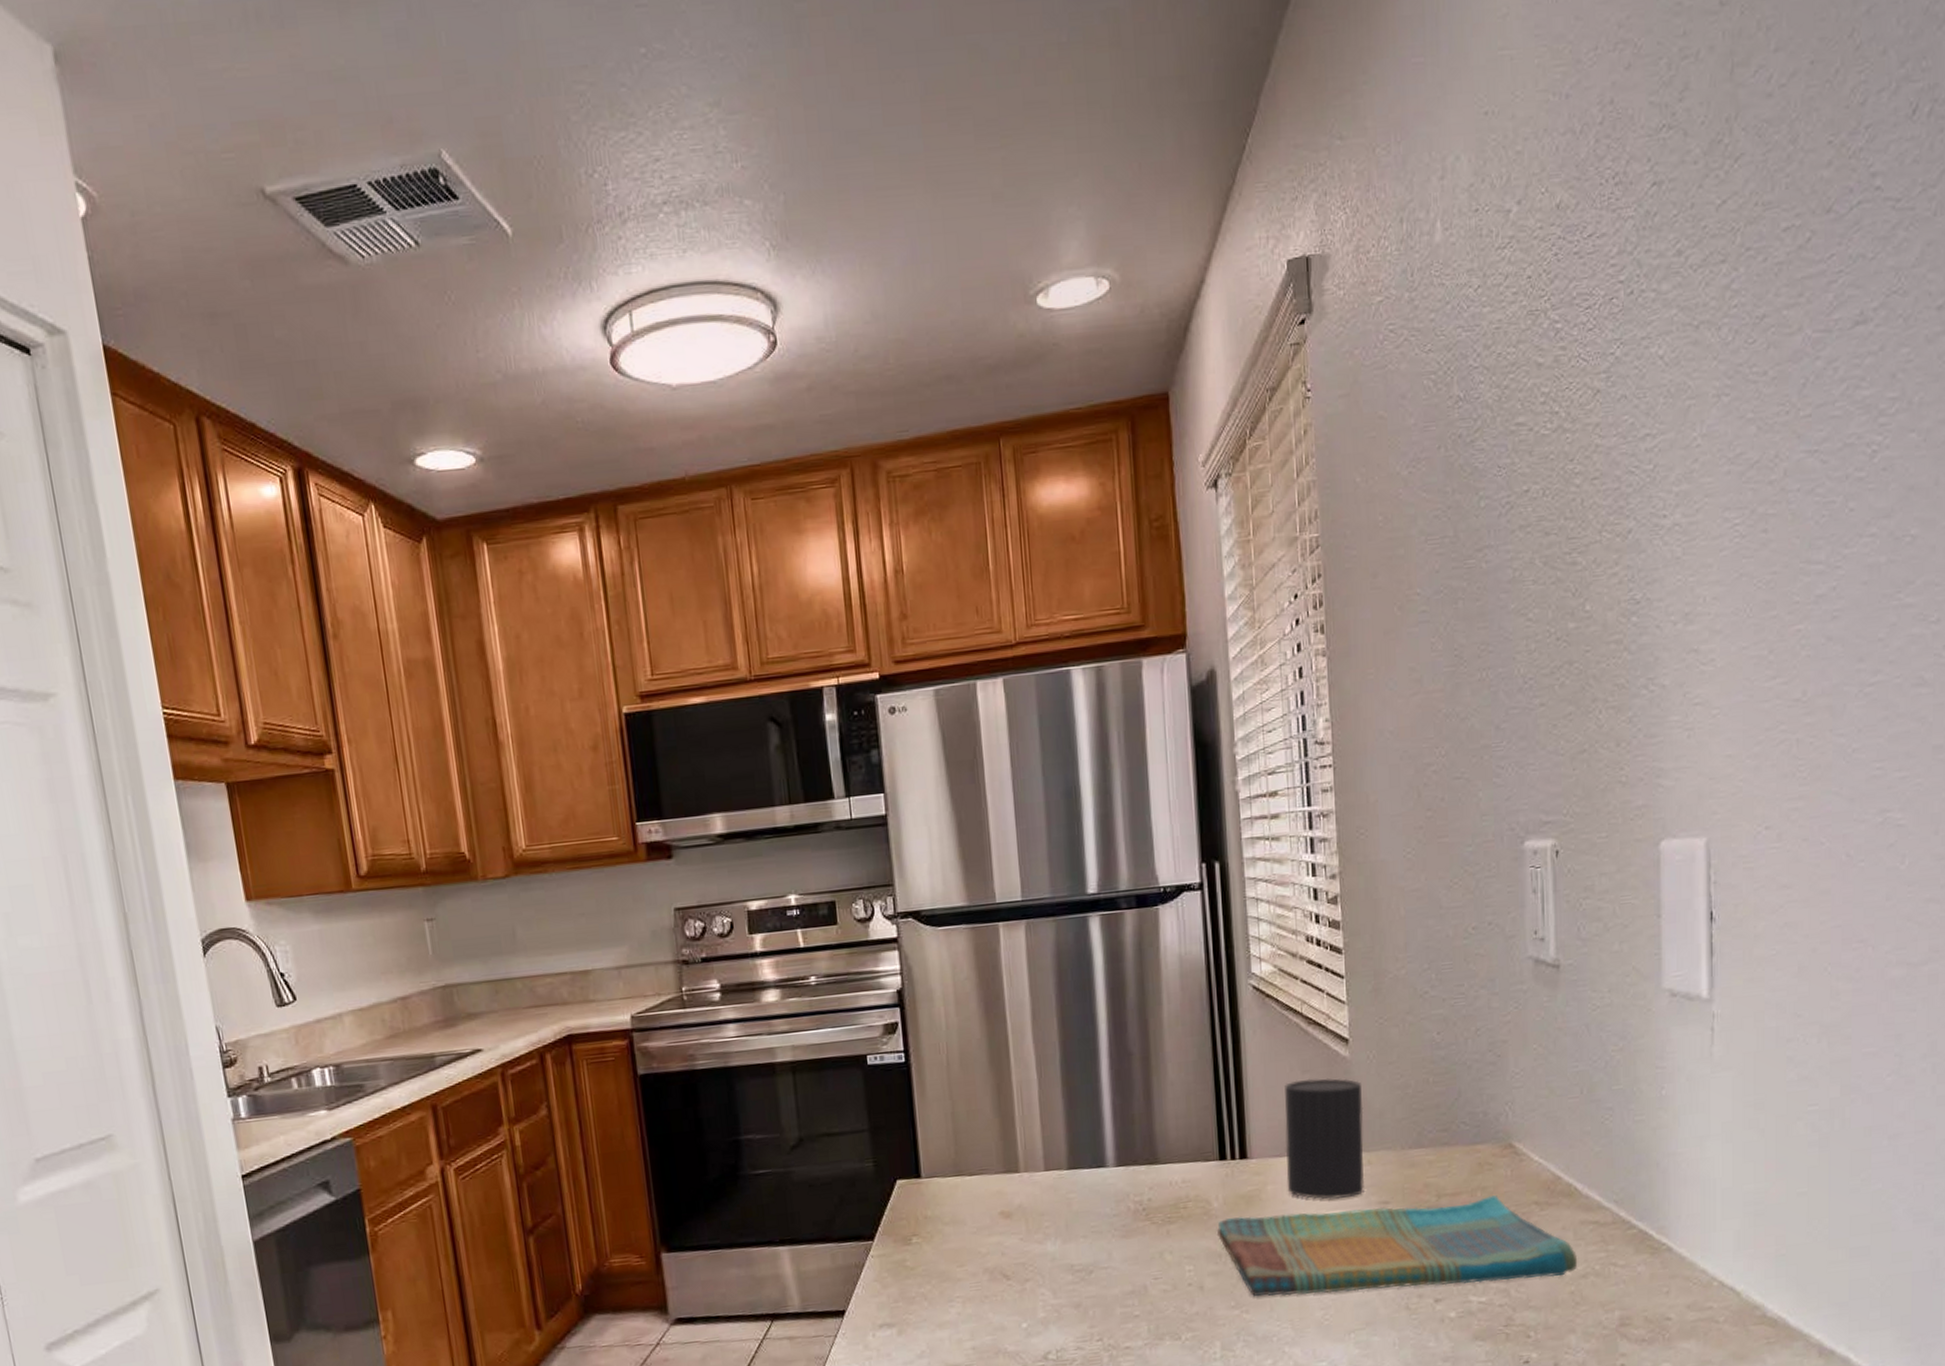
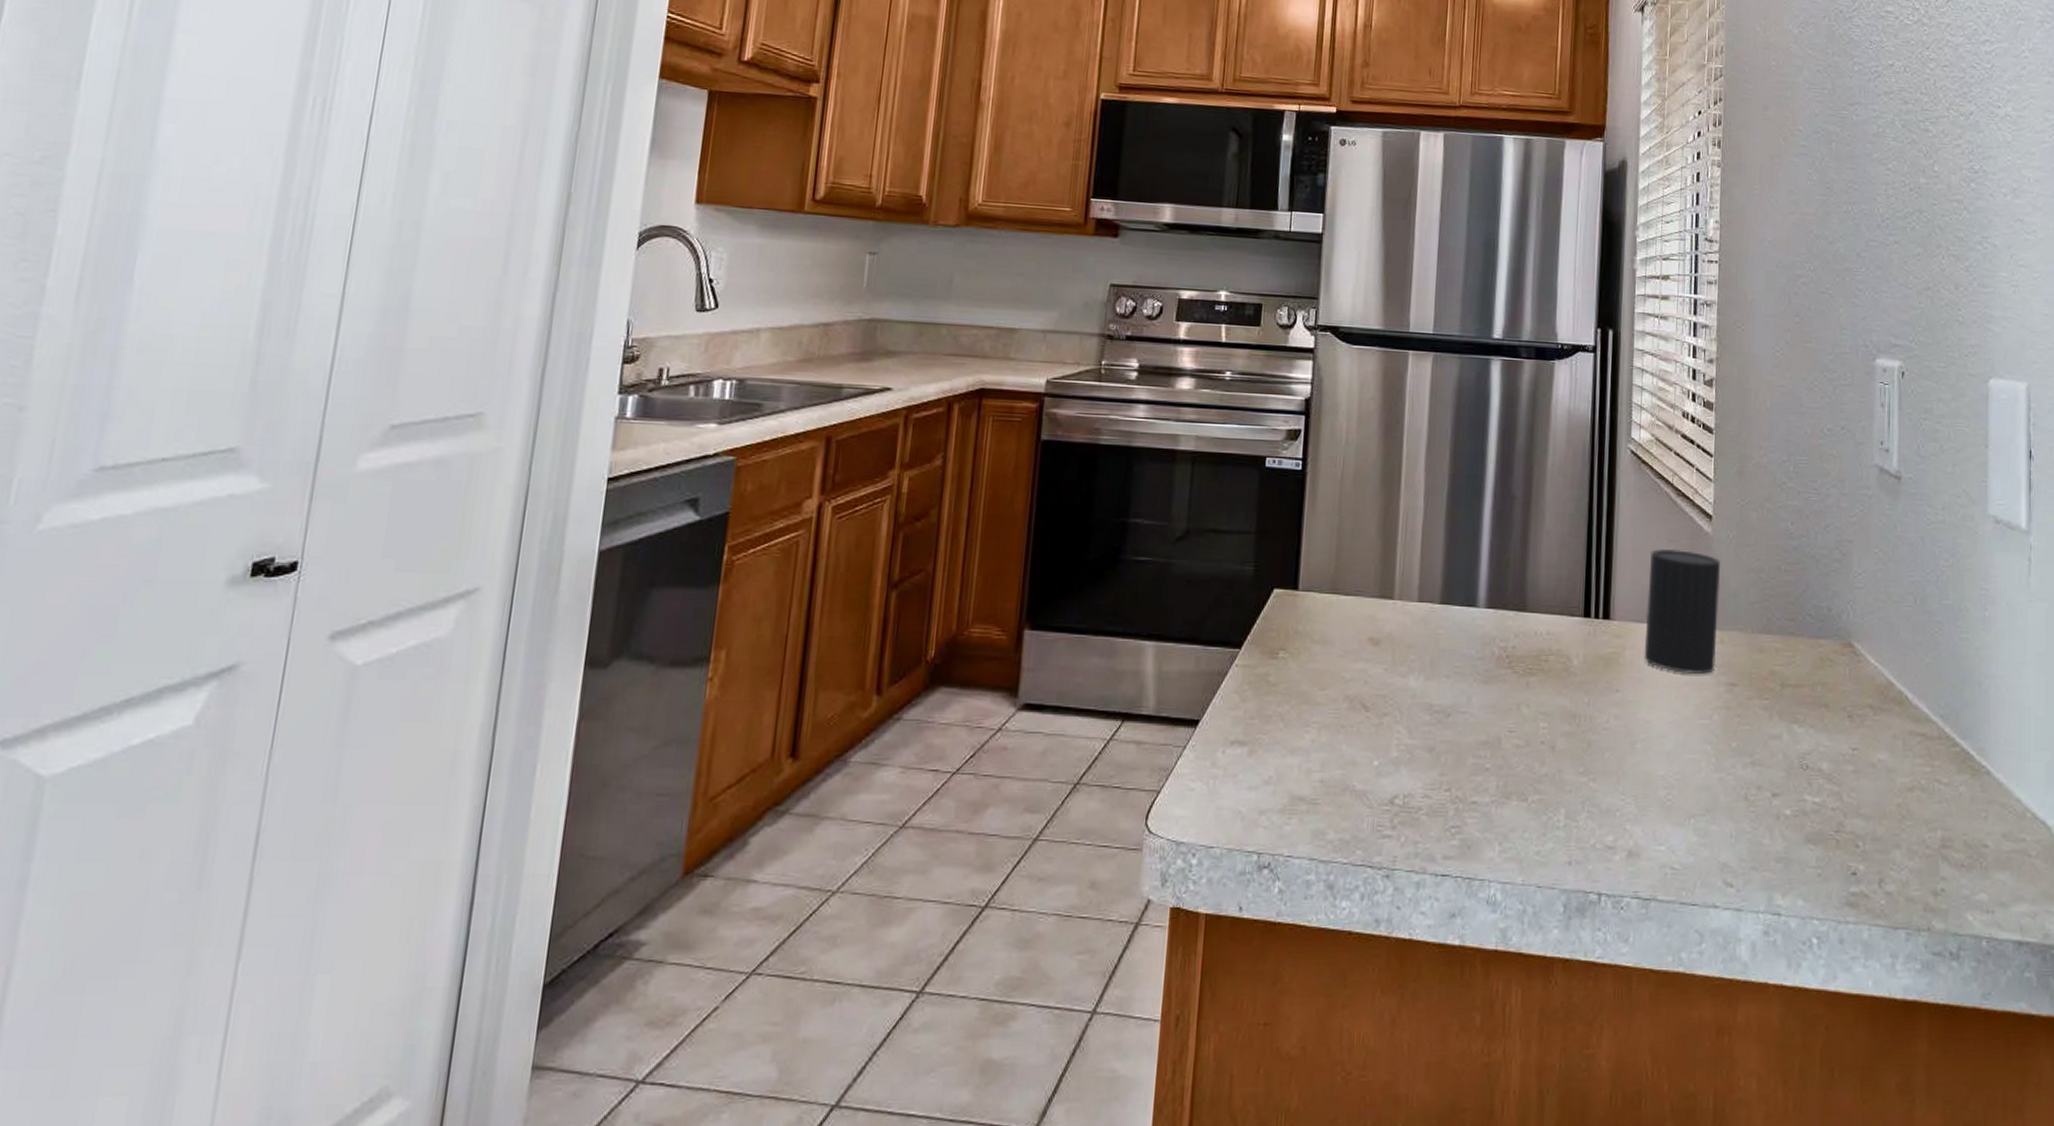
dish towel: present [1216,1195,1578,1297] -> none [1573,677,1906,786]

